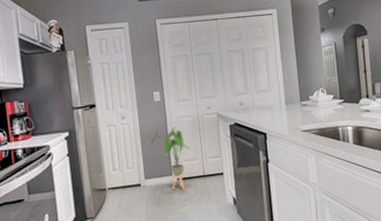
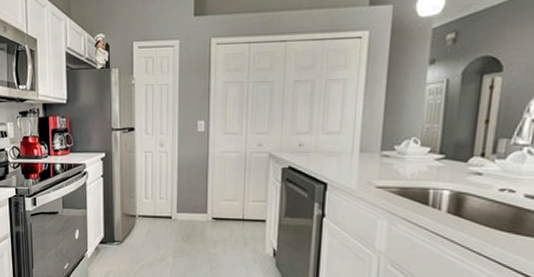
house plant: present [150,127,191,191] -> none [187,162,232,231]

